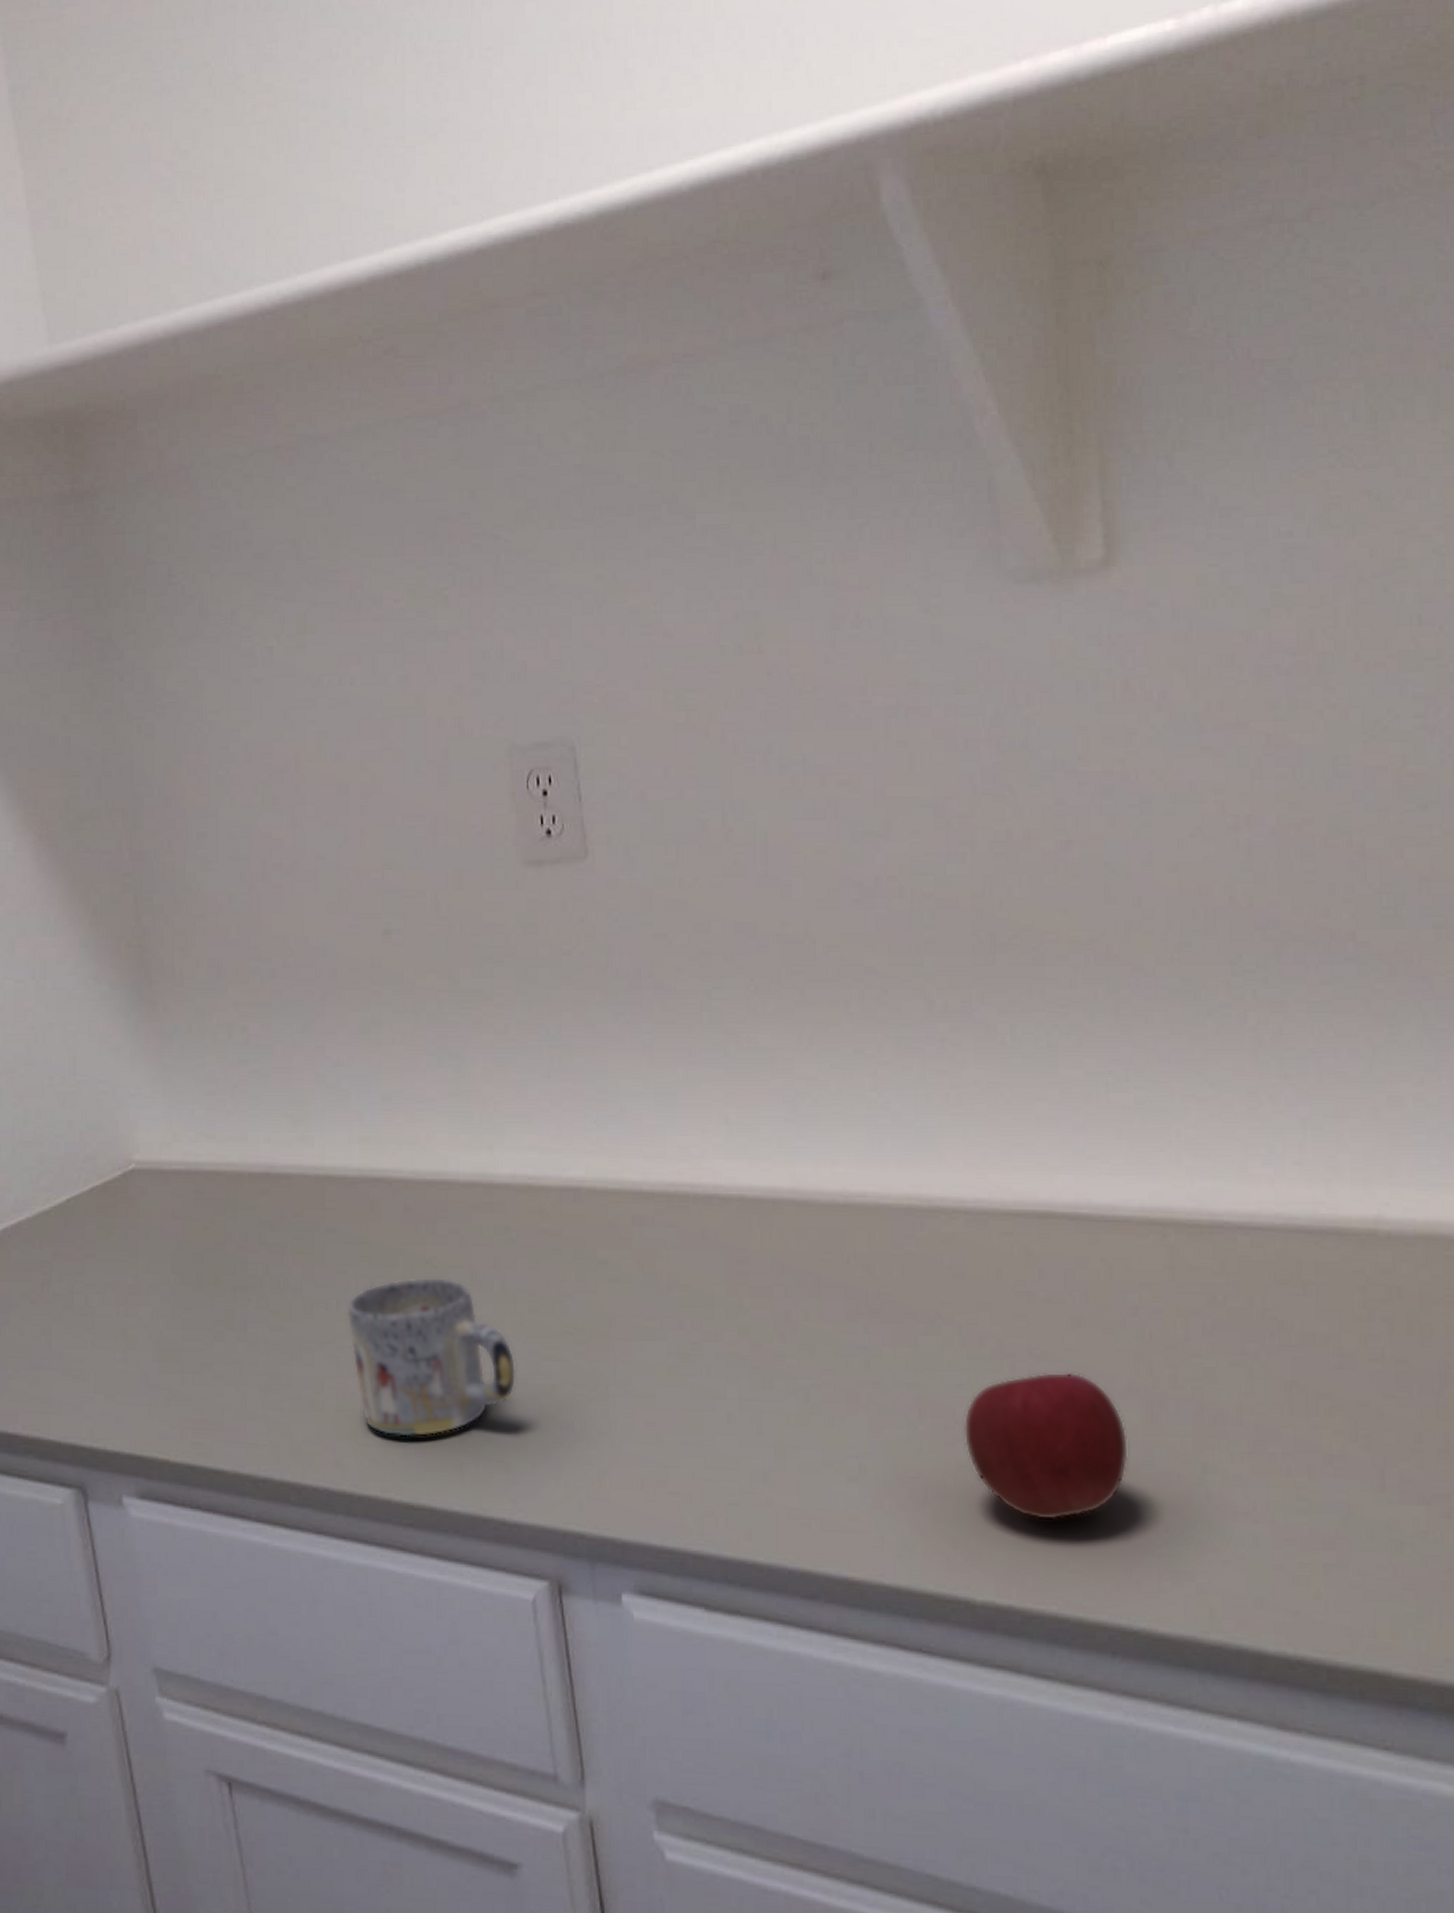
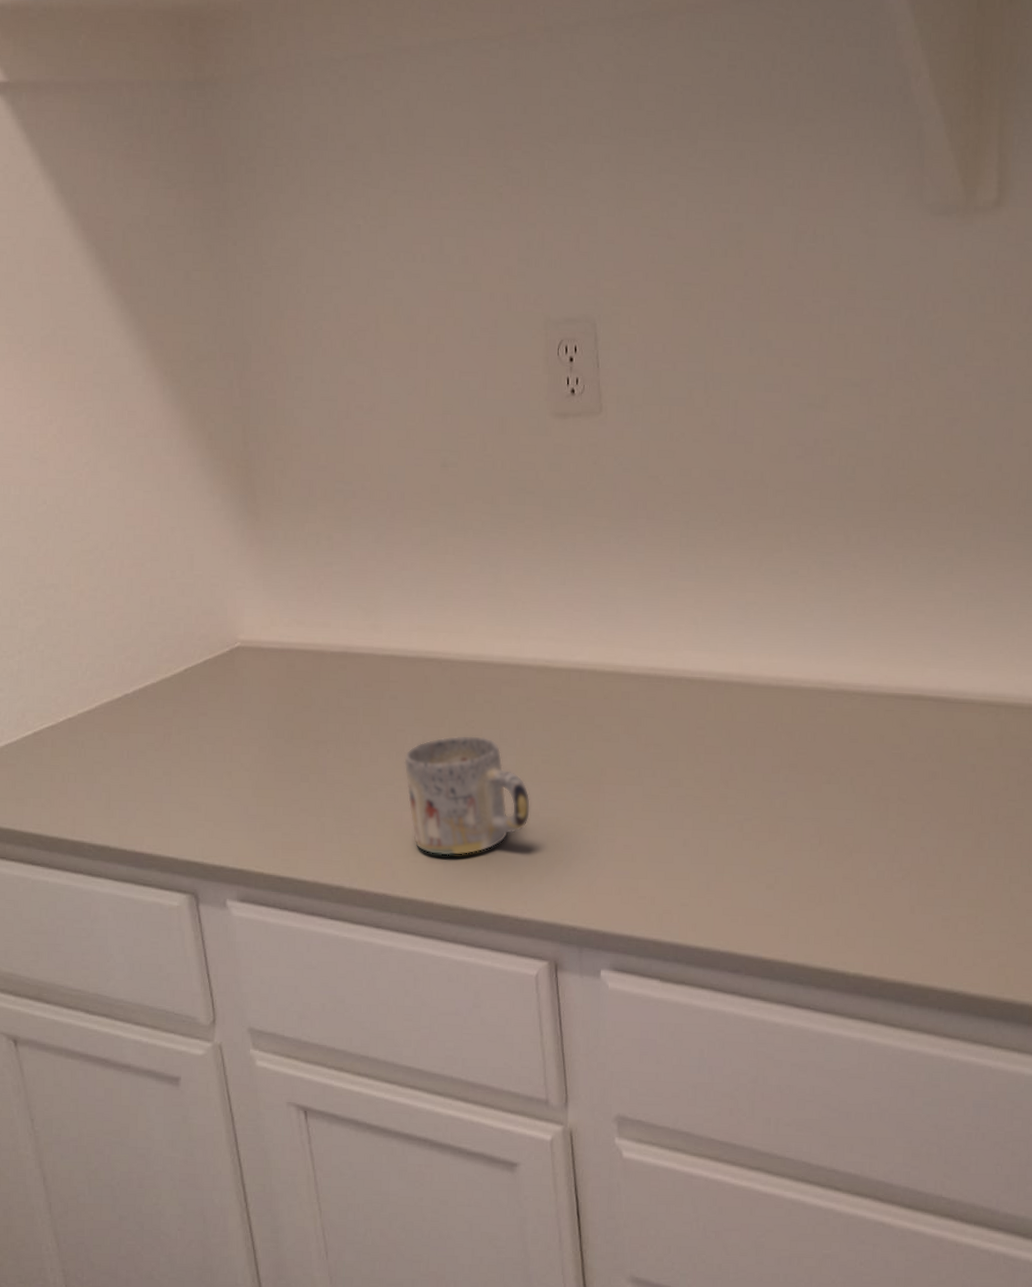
apple: present [963,1371,1129,1520] -> none [849,811,962,916]

